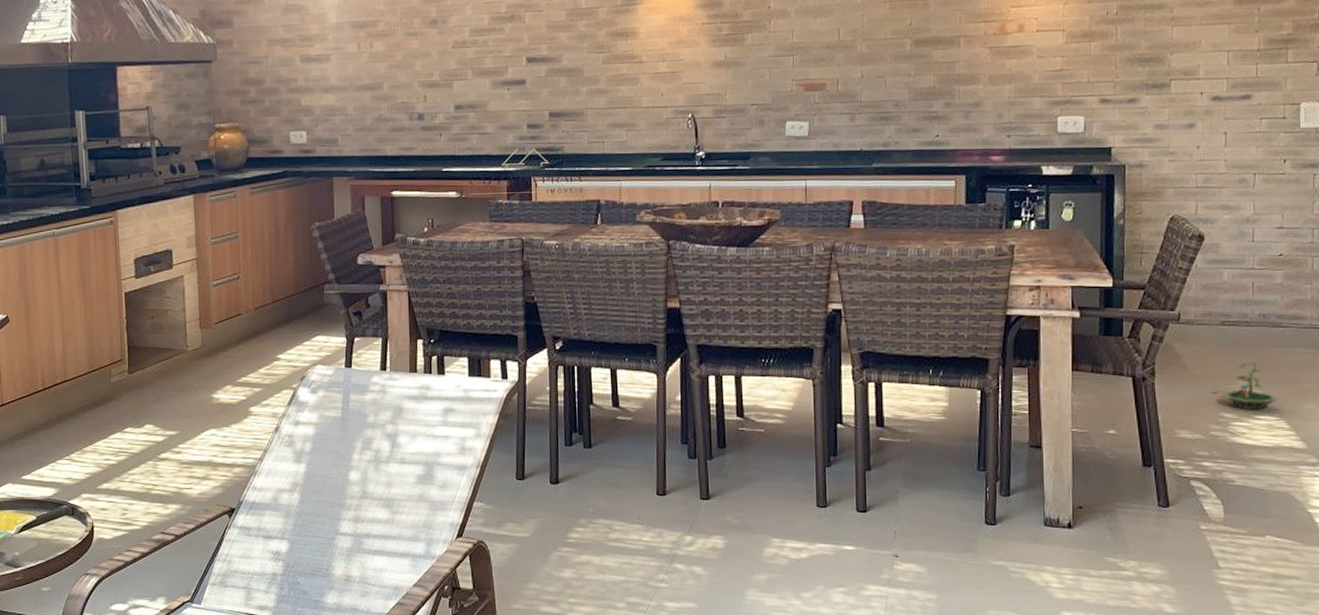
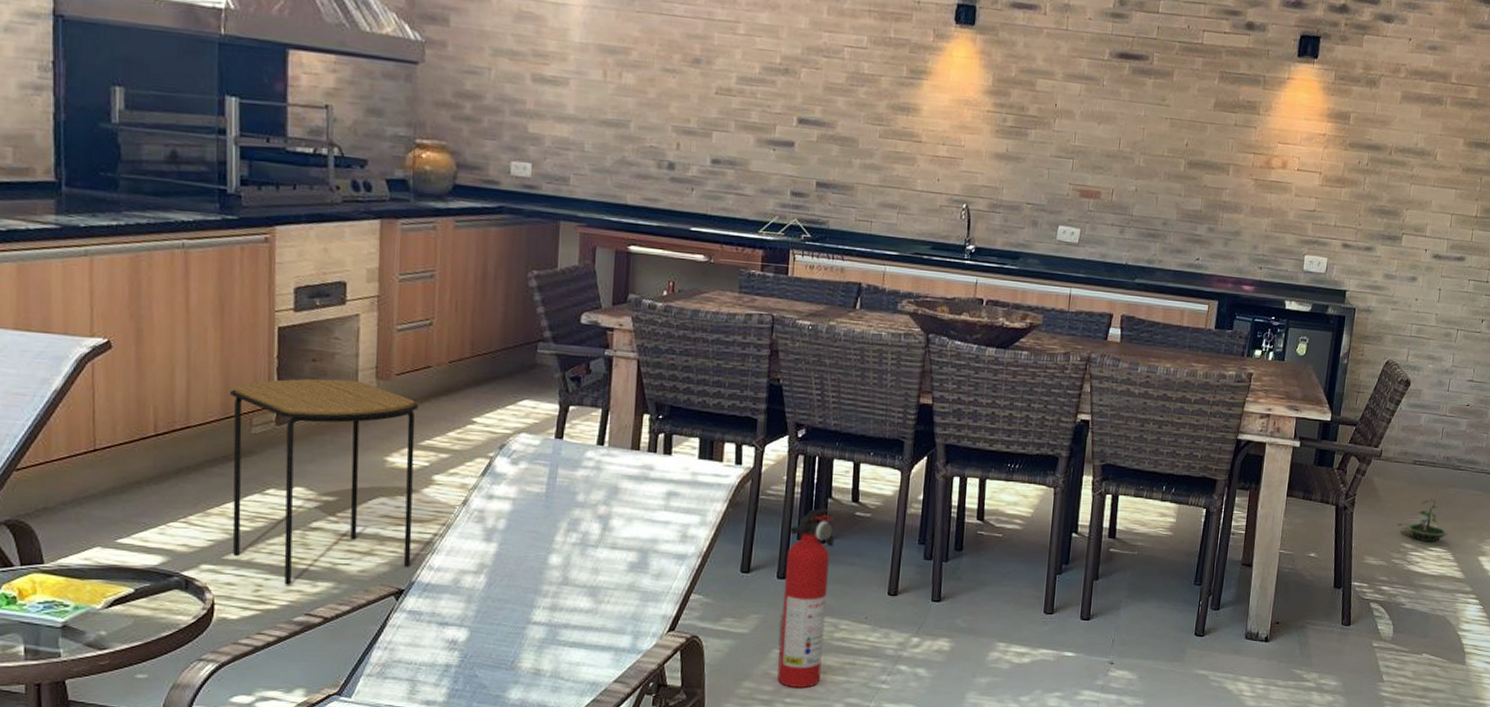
side table: none [94,332,238,508] -> present [230,378,419,585]
fire extinguisher: none [556,414,600,588] -> present [777,507,835,688]

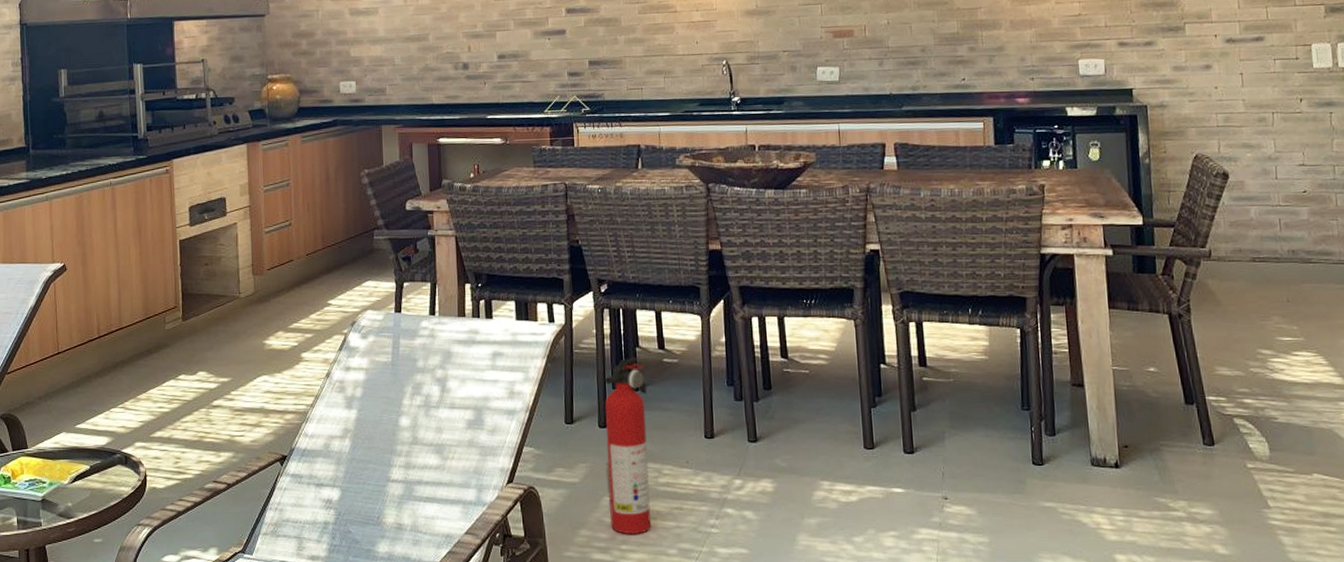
side table: present [230,378,419,585] -> none [149,278,290,457]
terrarium: present [1405,498,1449,543] -> none [1258,297,1314,346]

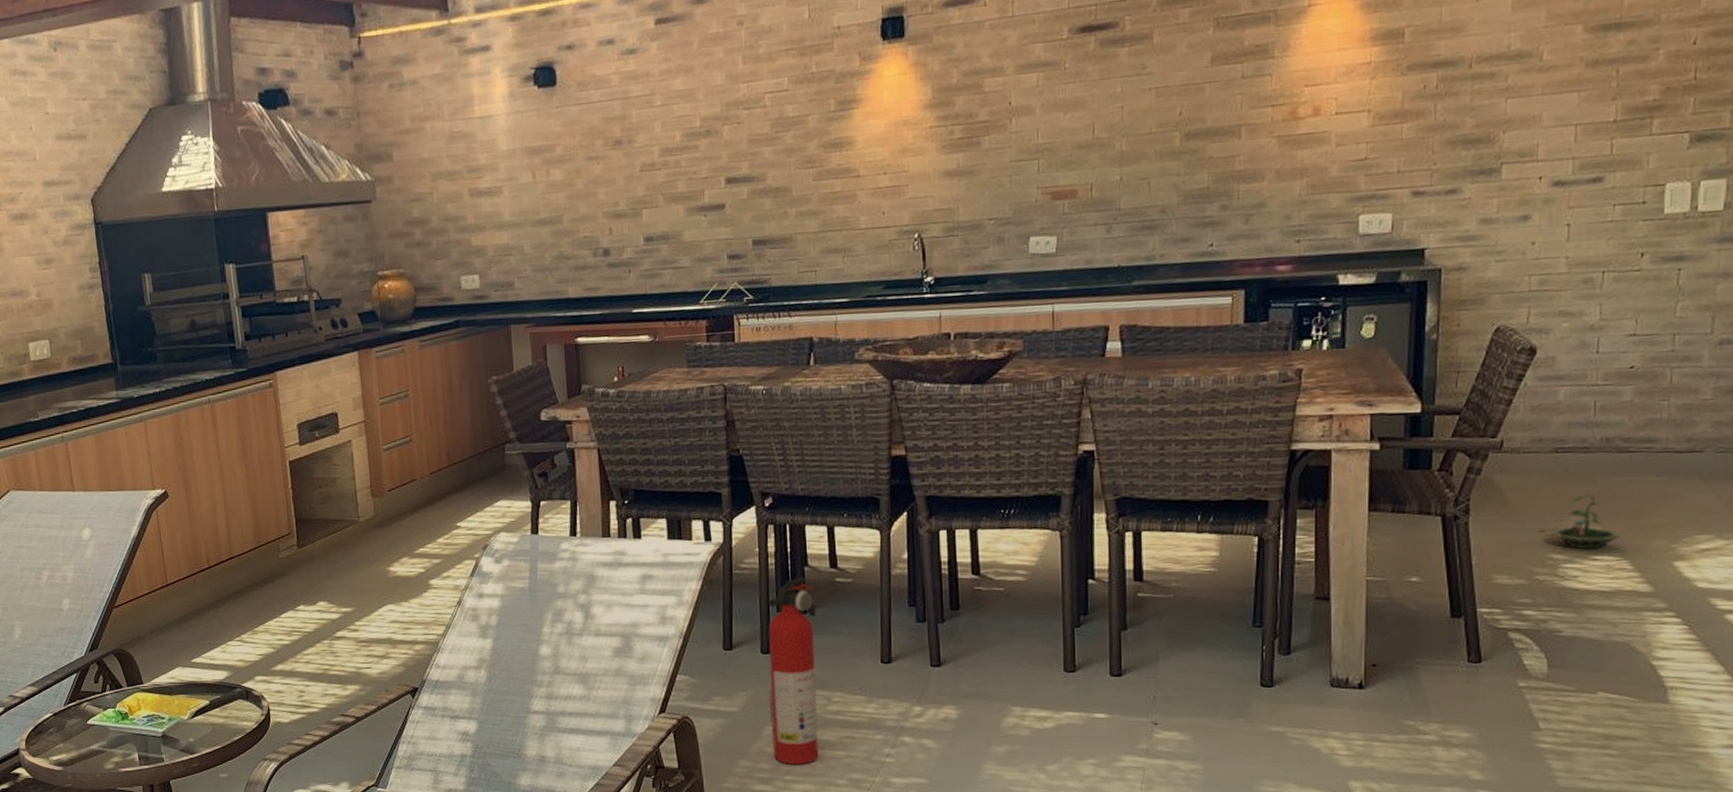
terrarium: none [1258,297,1314,346] -> present [1551,493,1621,550]

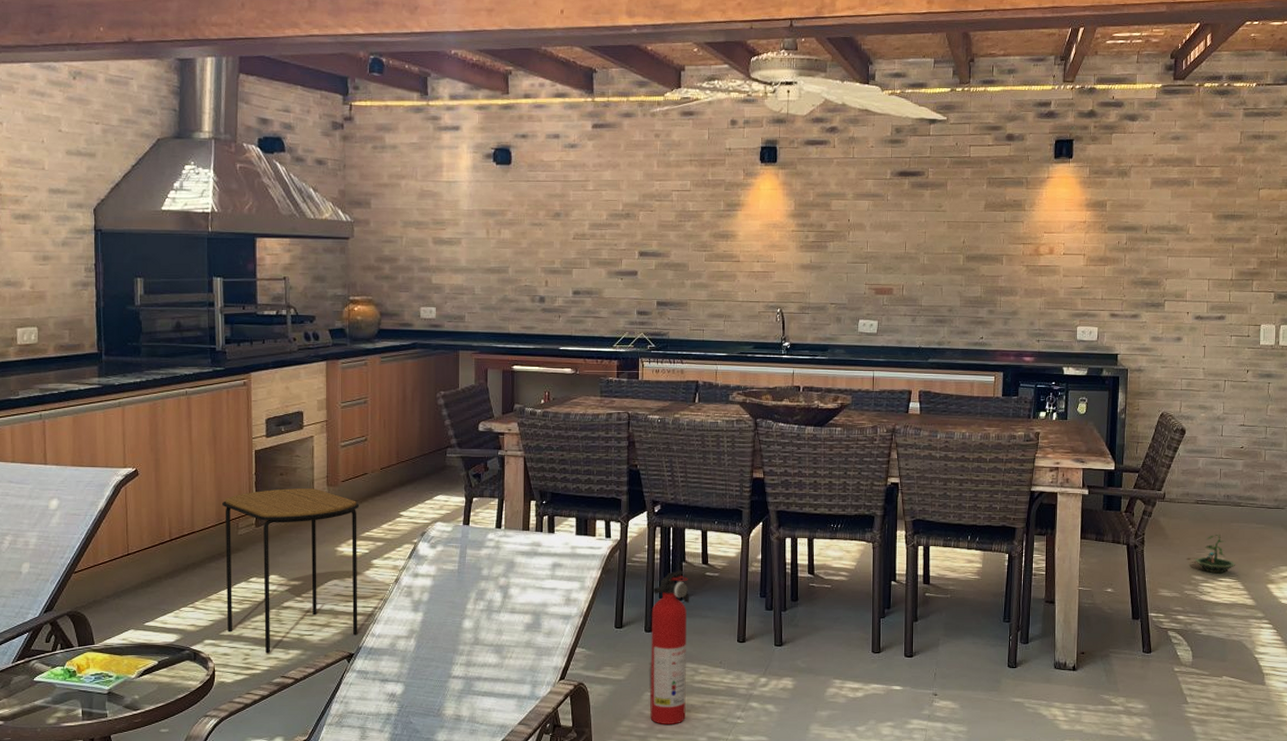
side table: none [259,501,421,690] -> present [222,488,360,654]

